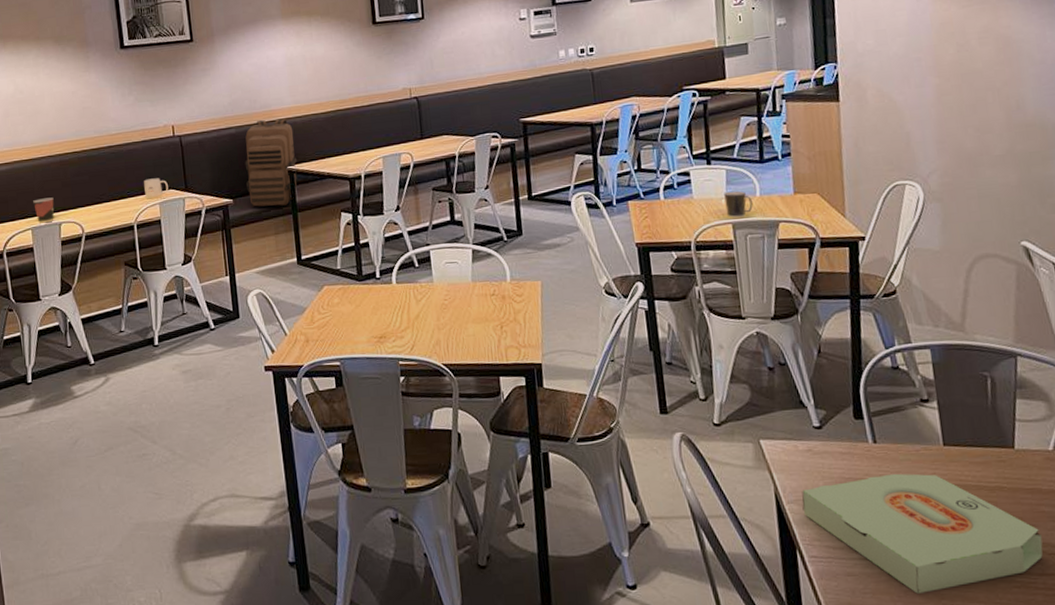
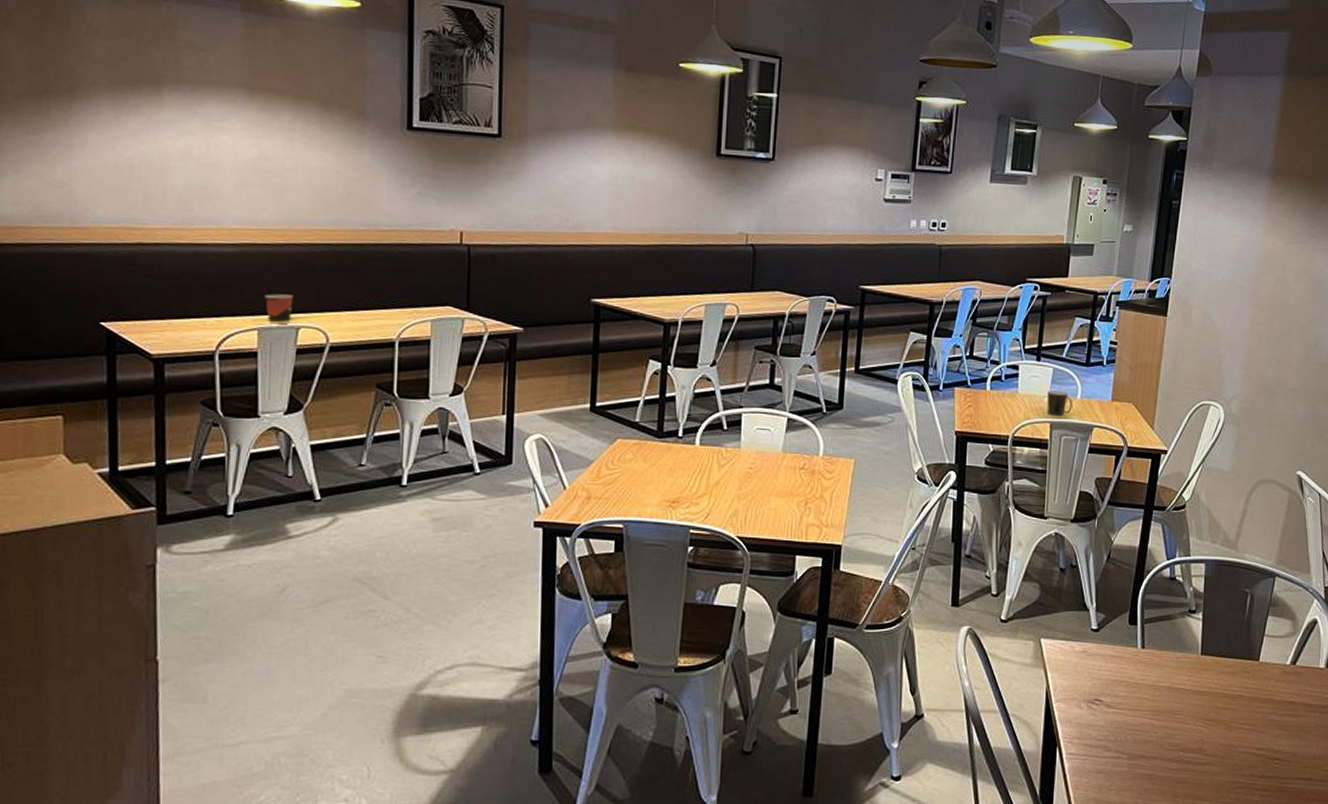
mug: present [143,178,168,200] -> none [413,290,445,315]
backpack: present [244,118,297,207] -> none [542,241,607,343]
pizza box: present [802,473,1043,594] -> none [1069,678,1267,791]

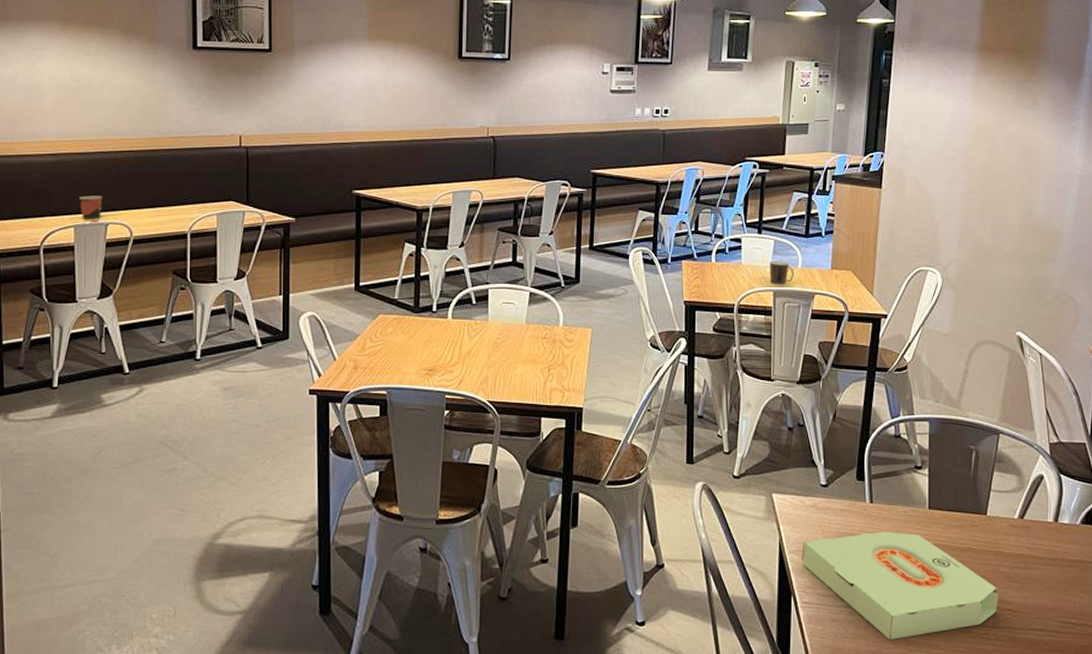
pizza box: none [1069,678,1267,791] -> present [802,531,998,640]

